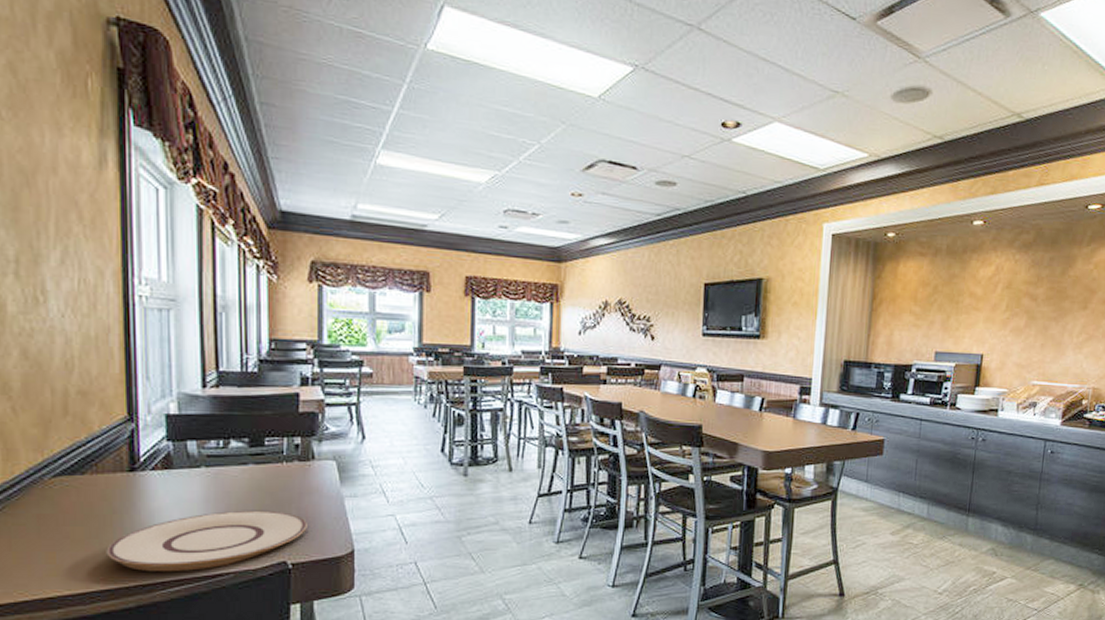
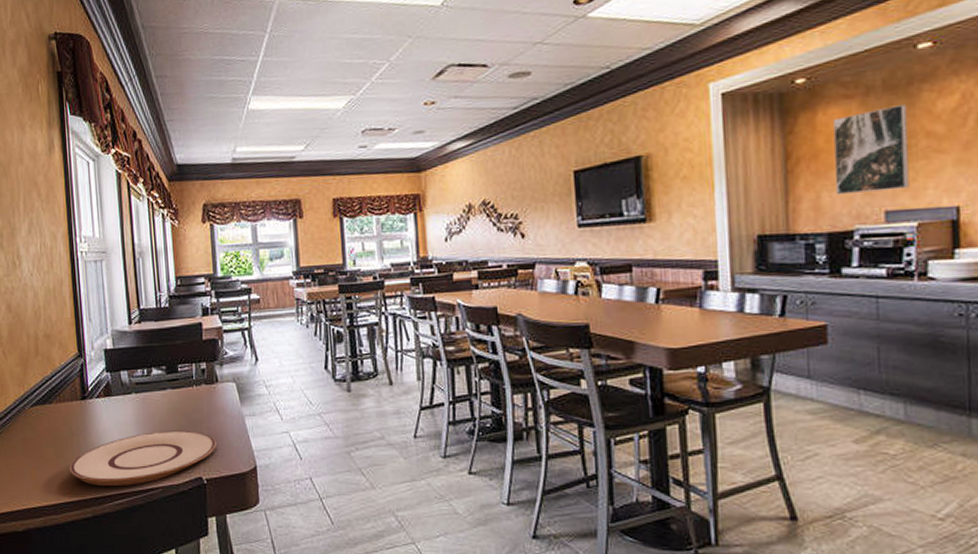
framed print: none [904,267,961,336] -> present [833,104,910,195]

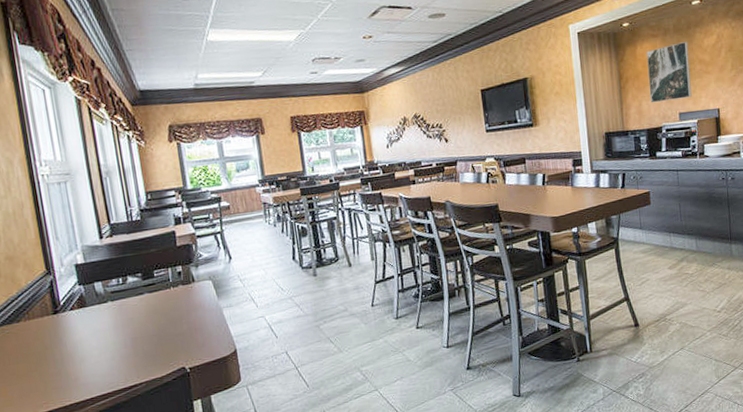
plate: present [69,430,217,487] -> none [44,327,197,392]

